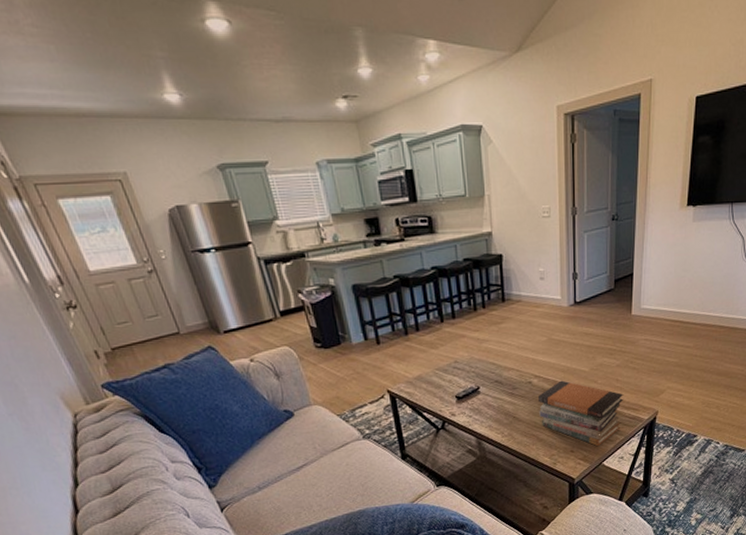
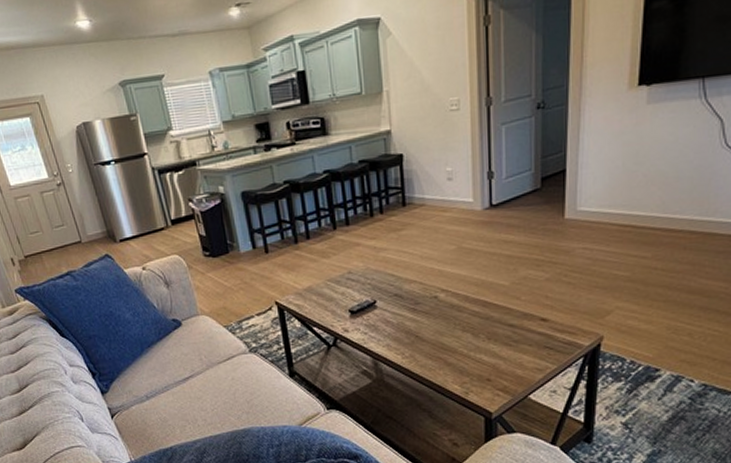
book stack: present [538,380,623,447] -> none [446,295,555,376]

